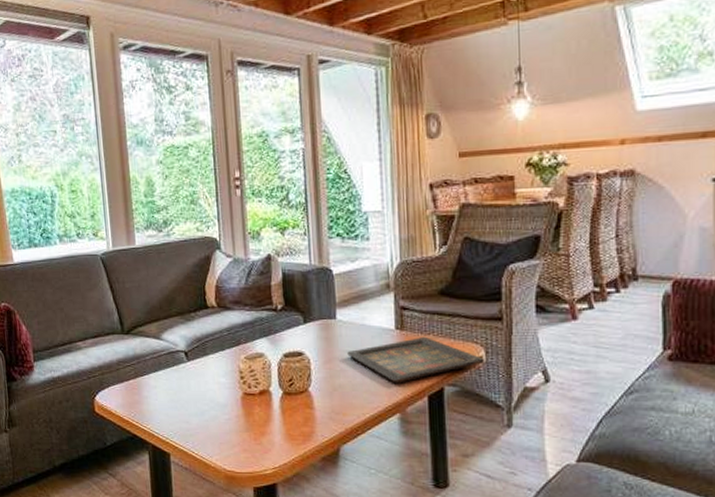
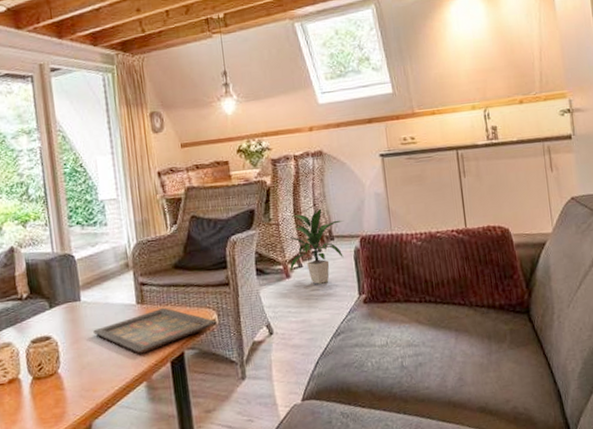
indoor plant: none [577,239,654,331] -> present [289,207,344,284]

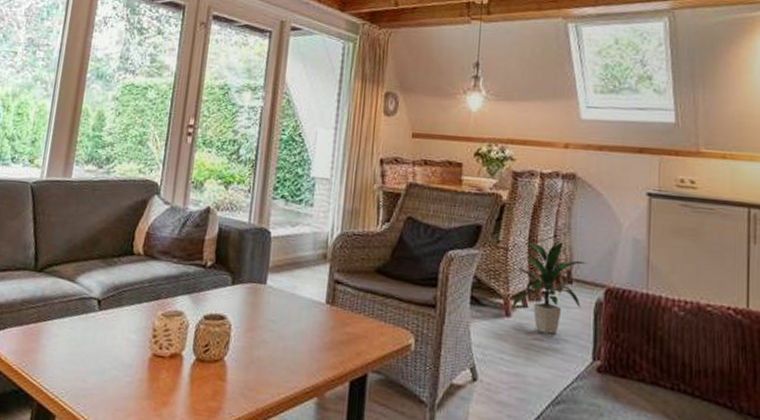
icon panel: present [93,307,217,354] -> none [272,314,413,364]

